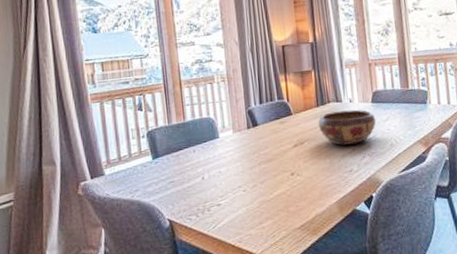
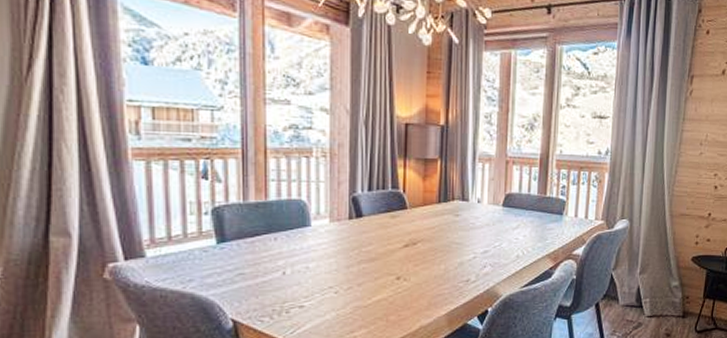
decorative bowl: present [318,109,376,146] -> none [437,211,505,251]

